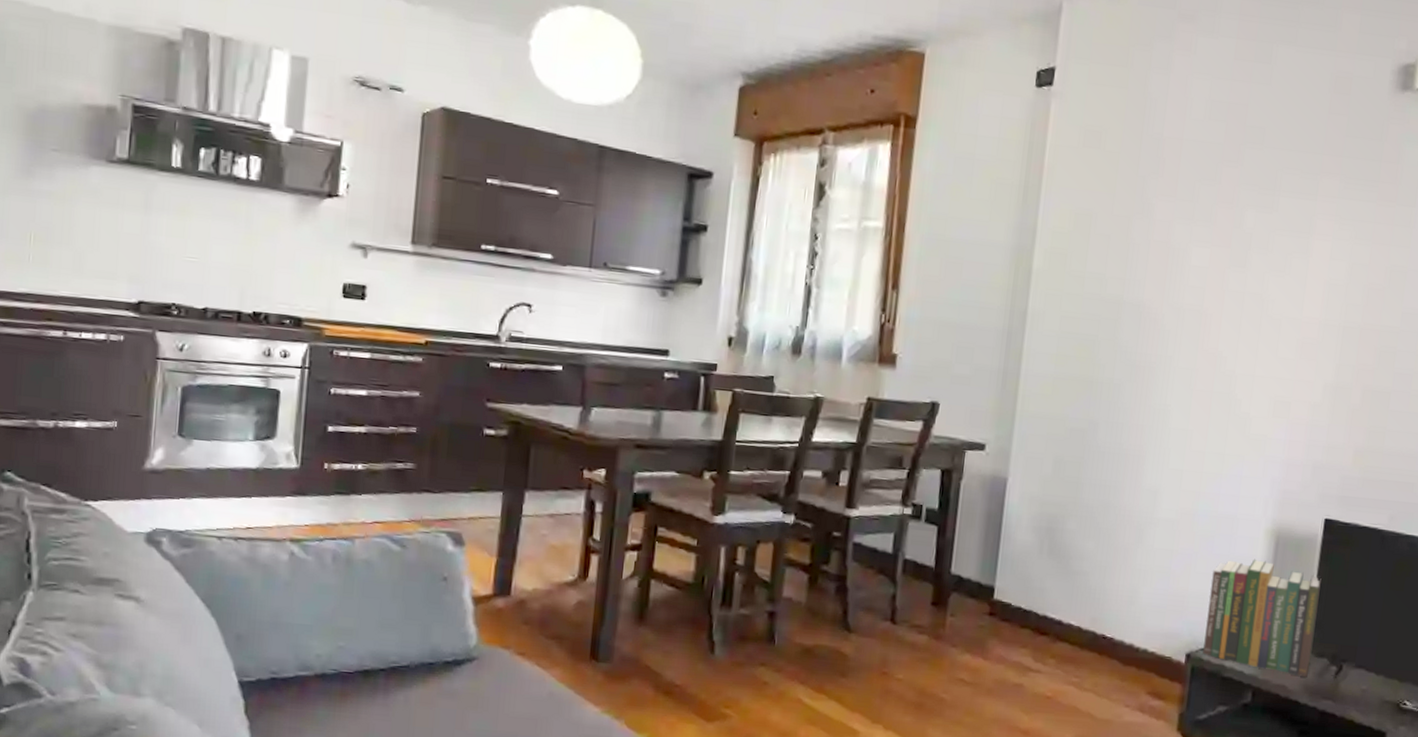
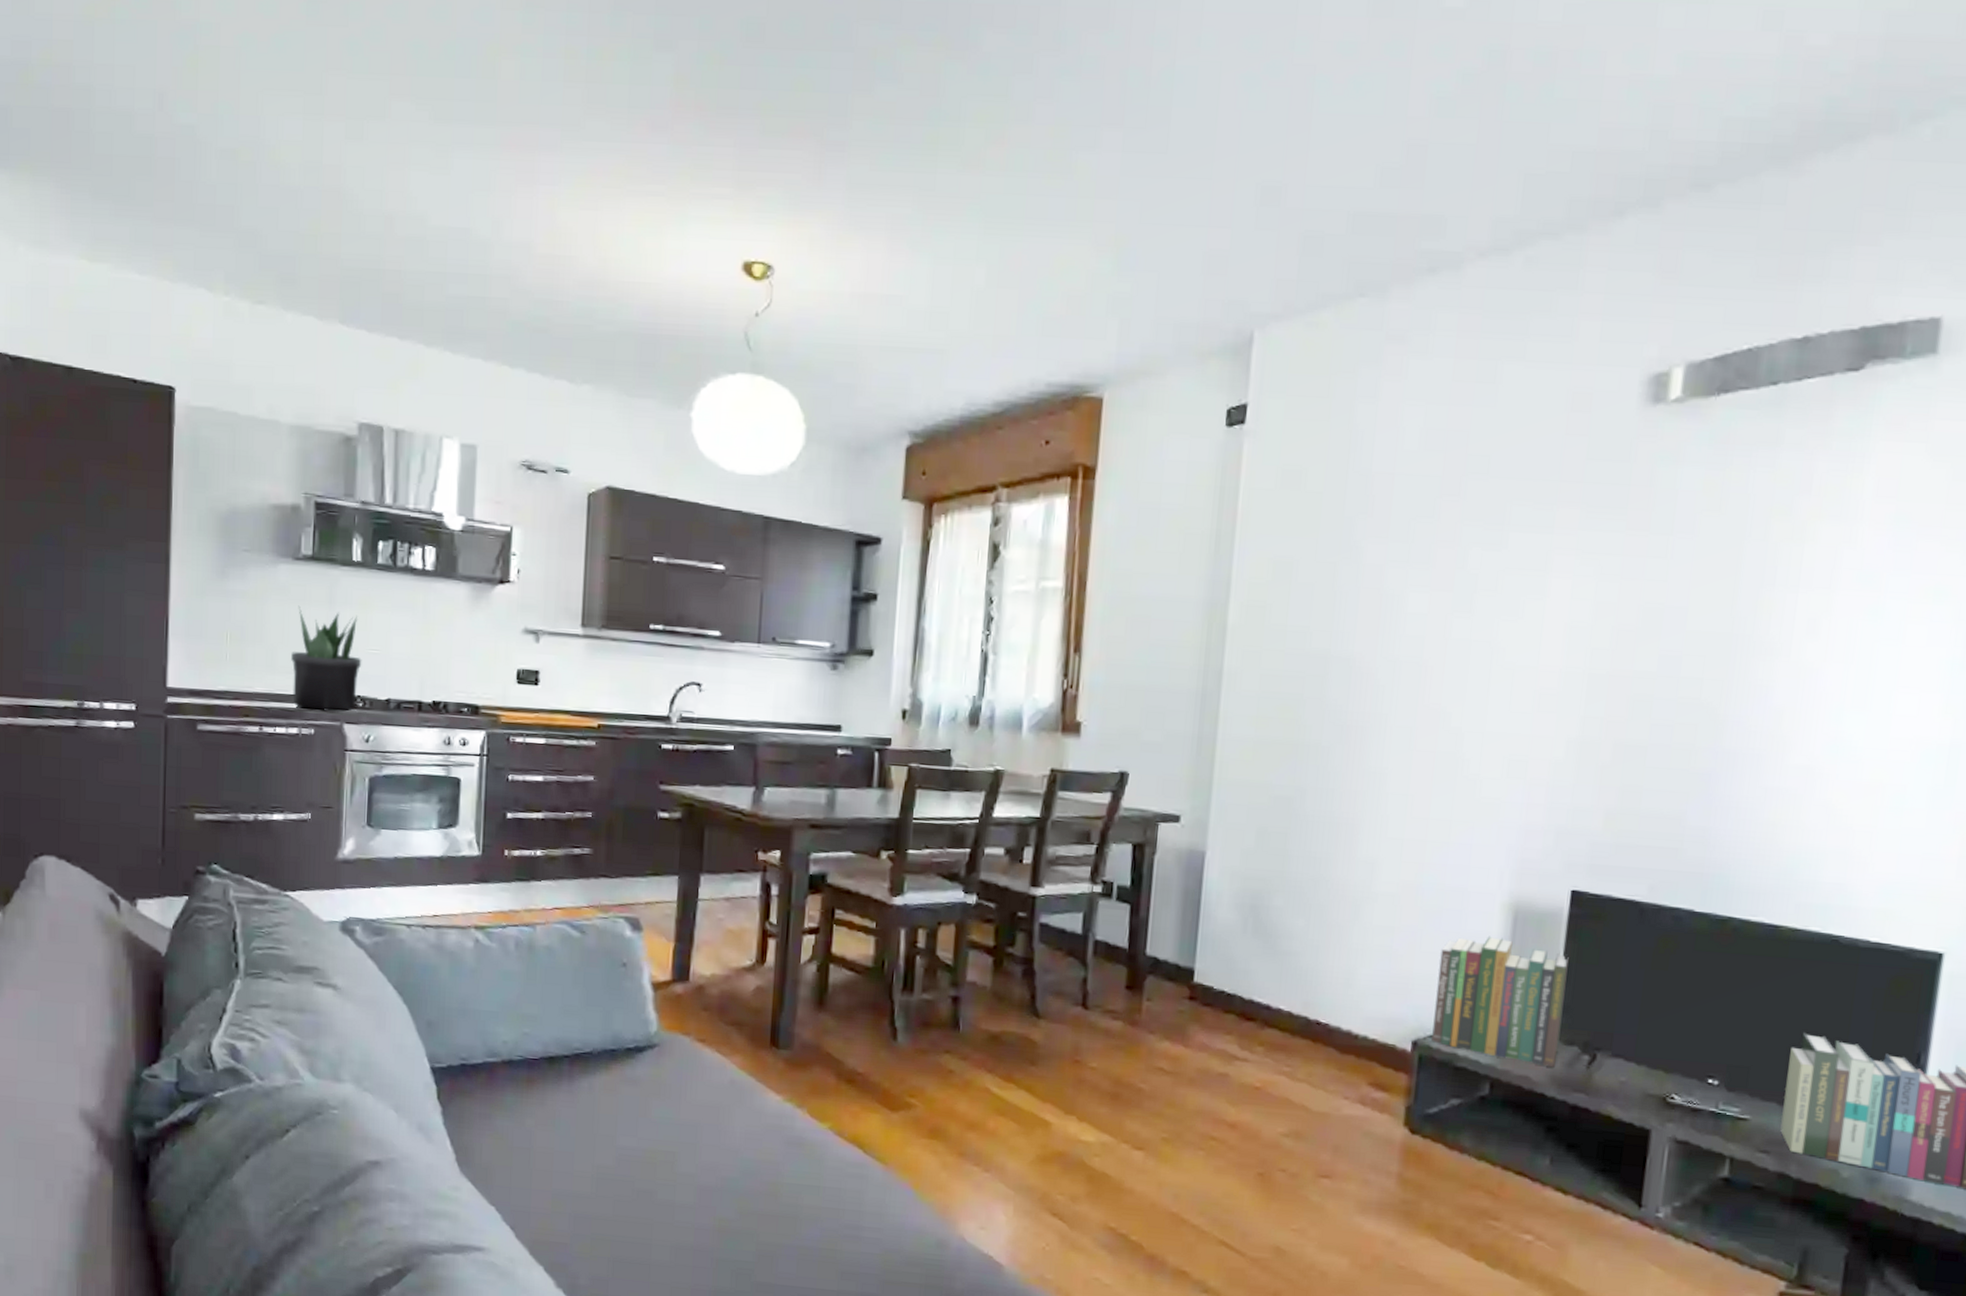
planter: none [101,209,178,320] -> present [291,605,362,713]

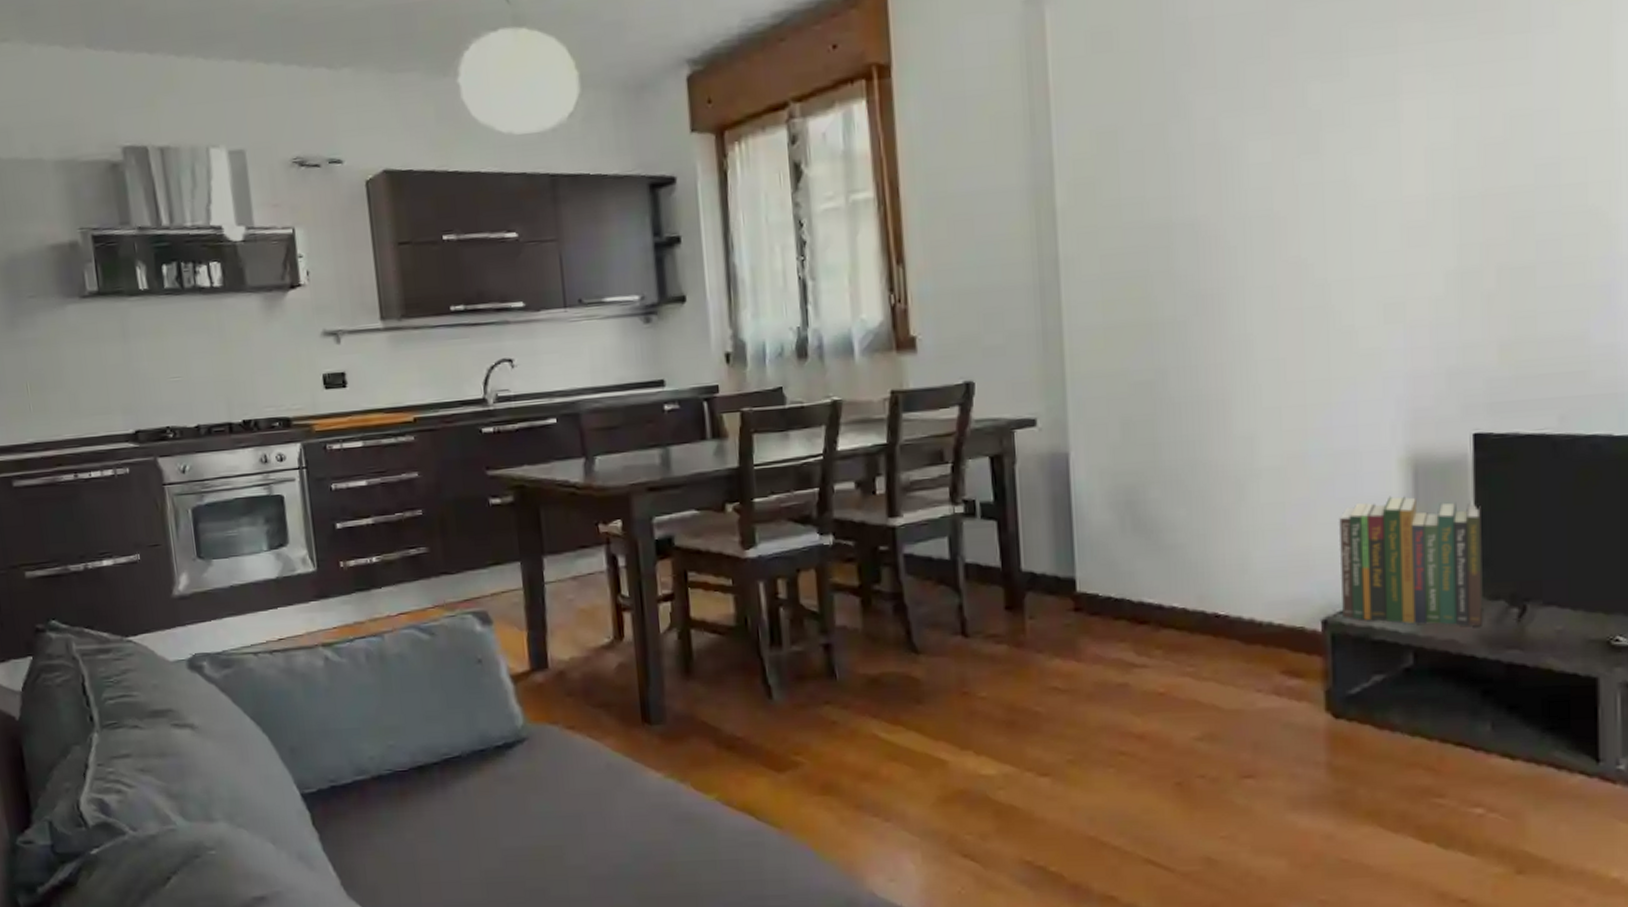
planter: present [291,605,362,713] -> none [92,344,167,451]

